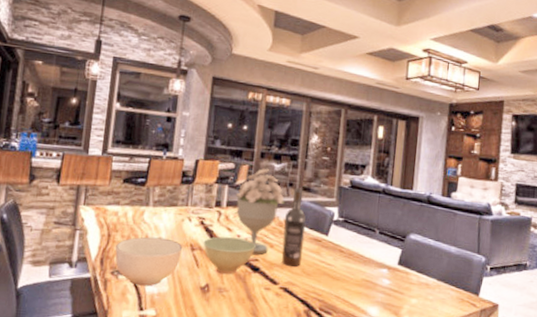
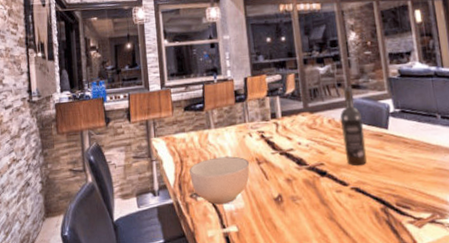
bowl: present [203,236,256,275] -> none [267,145,318,183]
bouquet: present [235,168,286,255] -> none [288,73,338,160]

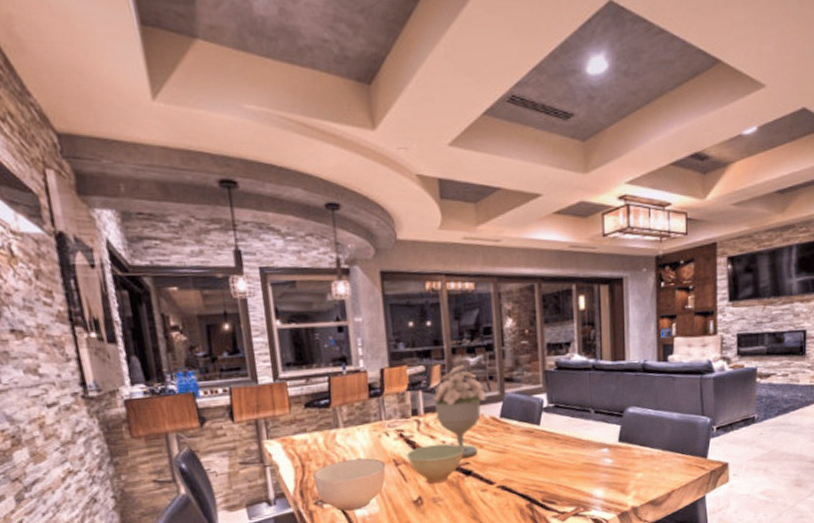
bowl: none [267,145,318,183] -> present [406,444,464,484]
bouquet: none [288,73,338,160] -> present [432,364,488,459]
wine bottle: present [339,86,368,166] -> none [489,379,516,464]

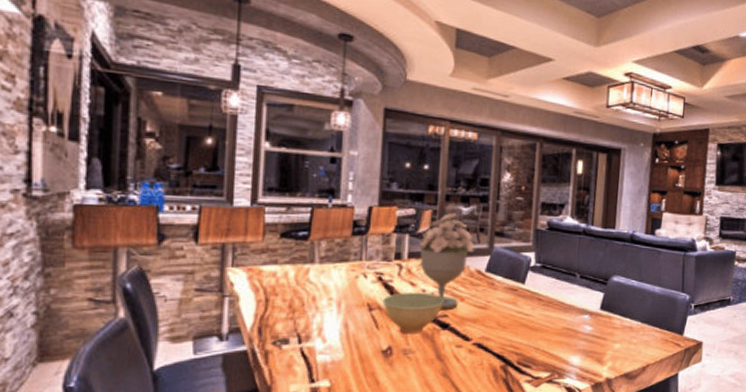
bowl: present [312,458,386,511] -> none [275,298,359,355]

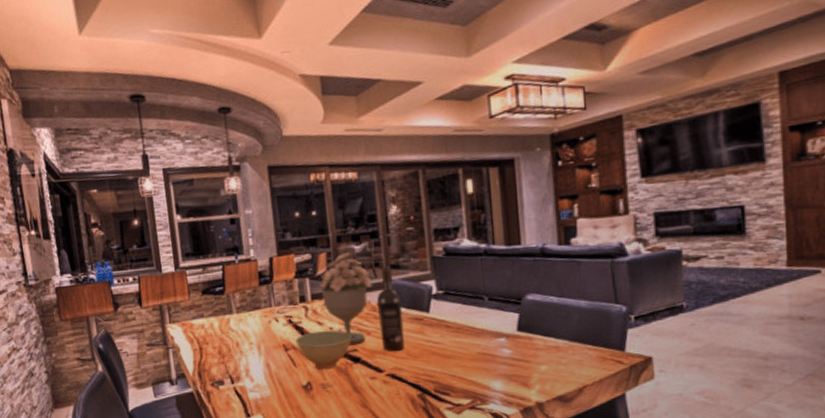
wine bottle: none [473,233,501,320] -> present [376,266,406,351]

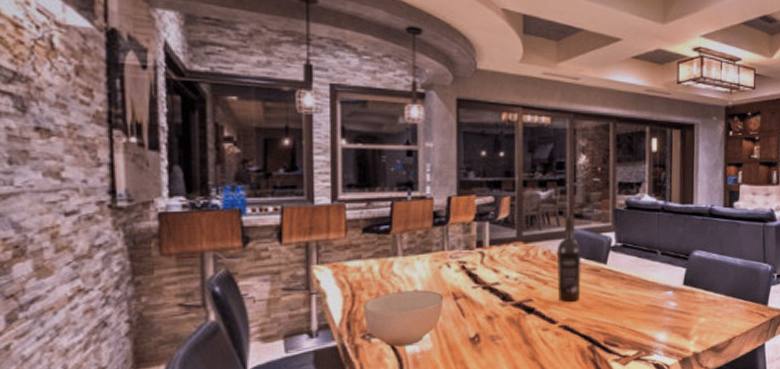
bowl: none [209,342,276,393] -> present [362,290,444,347]
bowl: present [295,330,352,370] -> none [467,279,527,321]
bouquet: present [319,252,375,346] -> none [499,197,557,295]

